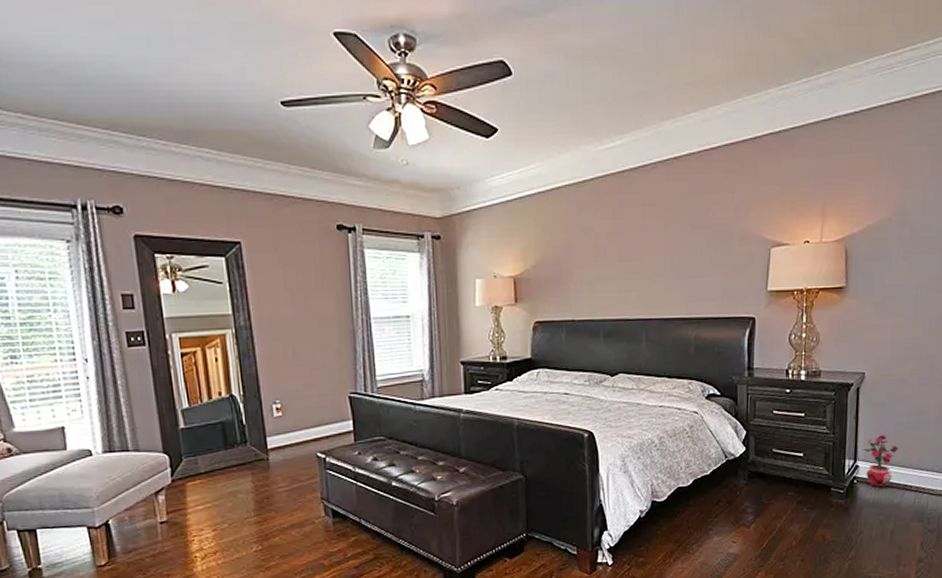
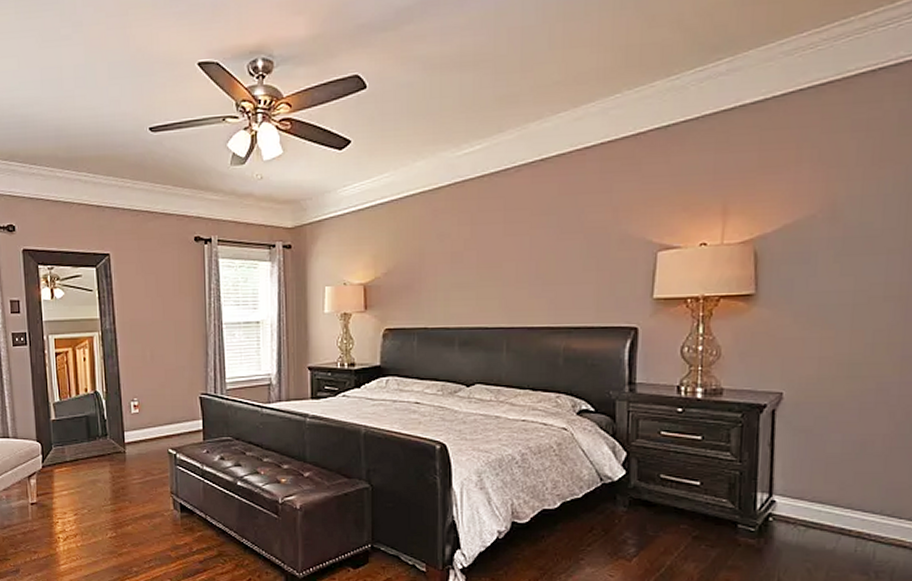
potted plant: present [861,435,899,488] -> none [779,467,833,529]

